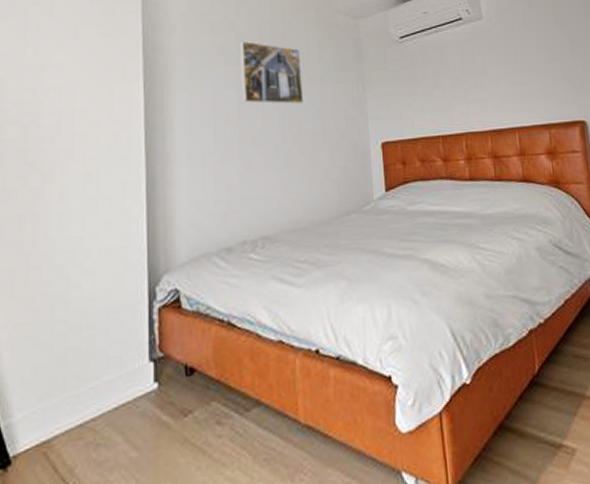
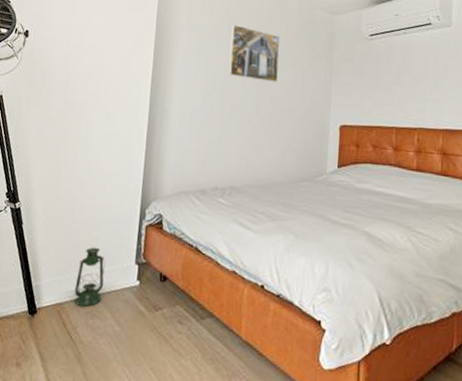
lantern: none [65,351,108,439] -> present [74,247,106,308]

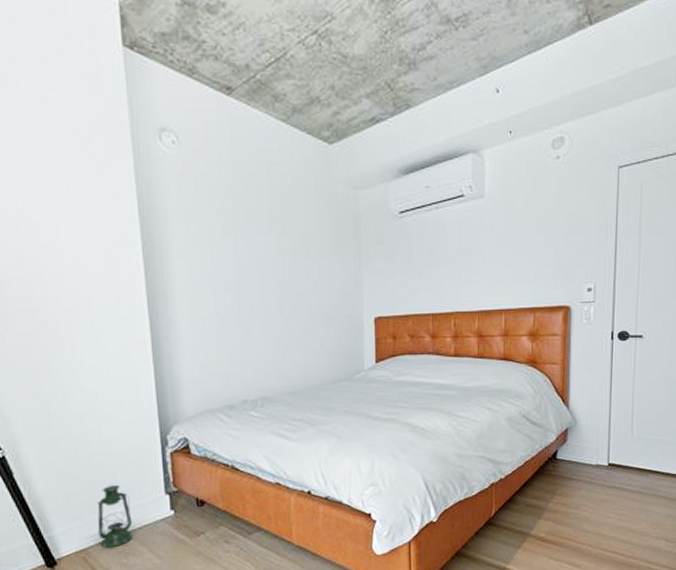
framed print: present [227,24,281,82] -> none [236,207,300,275]

